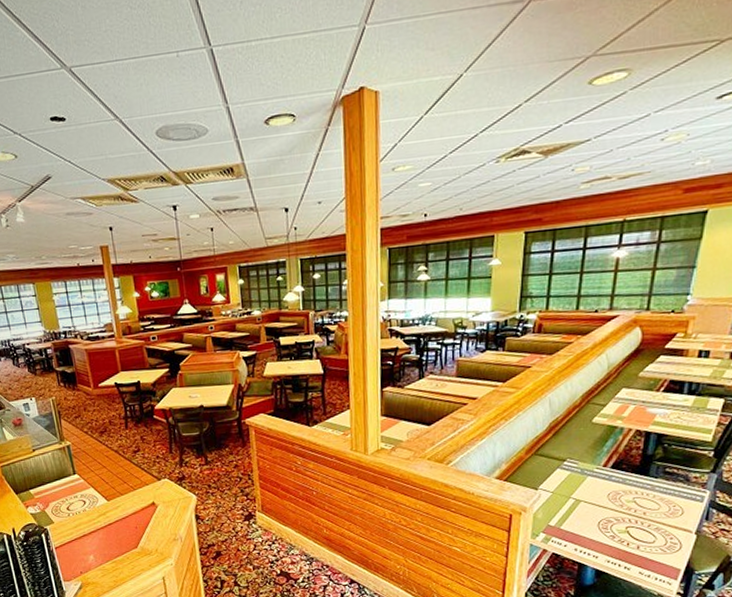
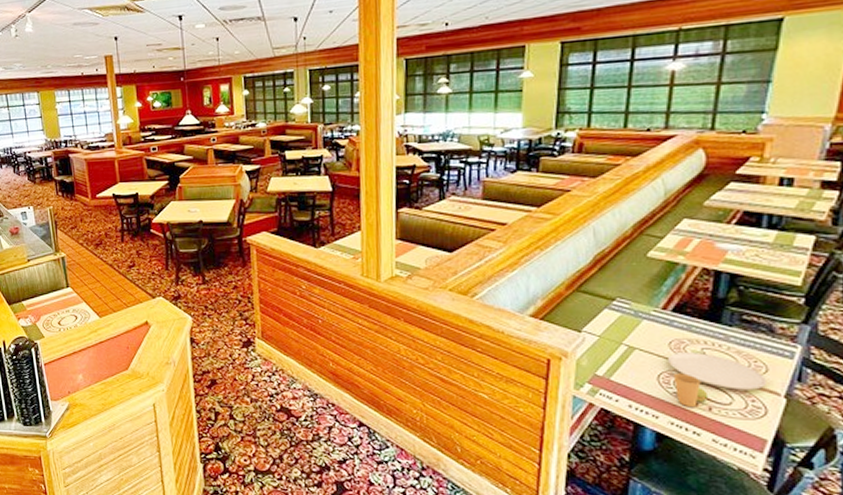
plate: none [607,501,683,530] -> present [668,353,768,390]
cup: none [610,519,637,548] -> present [673,373,709,408]

